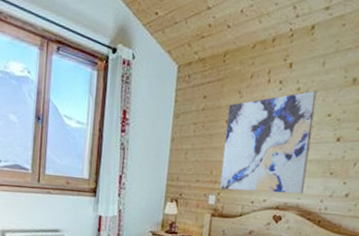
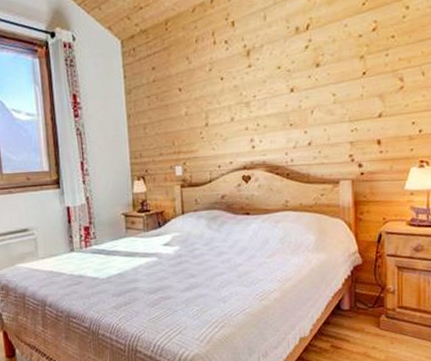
wall art: present [220,91,317,194] -> none [179,46,267,158]

